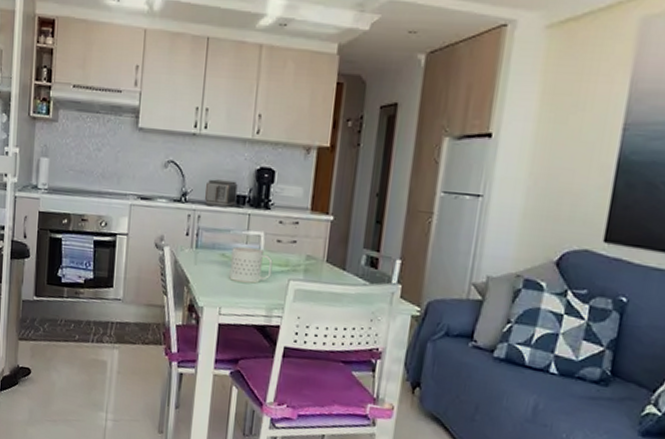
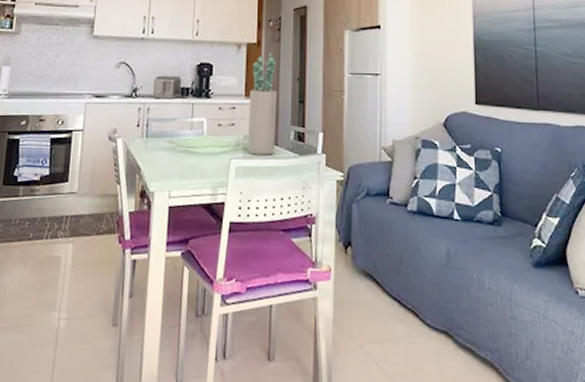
mug: present [229,246,273,284] -> none [177,133,215,166]
vase: none [309,154,353,281] -> present [247,48,277,156]

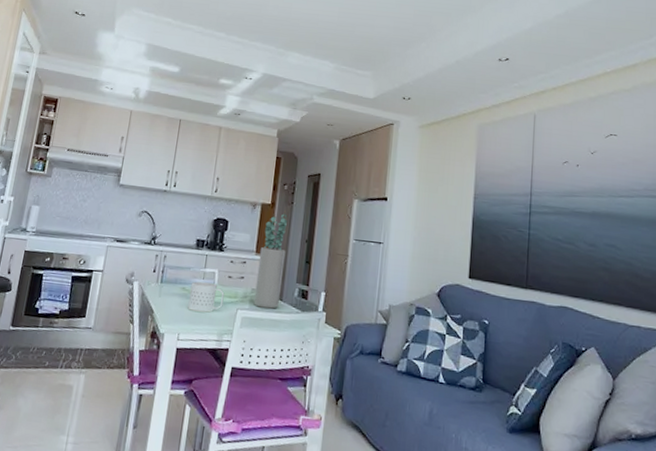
toaster: present [153,75,182,100] -> none [170,226,198,250]
mug: none [177,133,215,166] -> present [187,281,225,313]

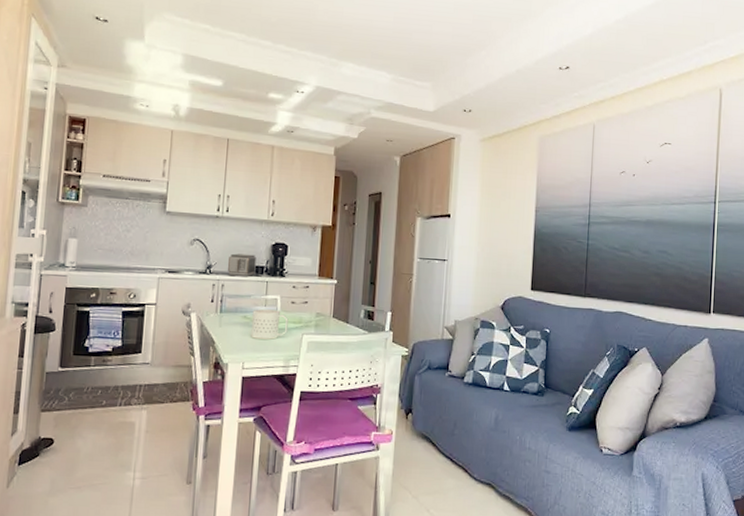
toaster: none [170,226,198,250] -> present [228,253,257,277]
vase: present [253,210,288,309] -> none [319,231,351,332]

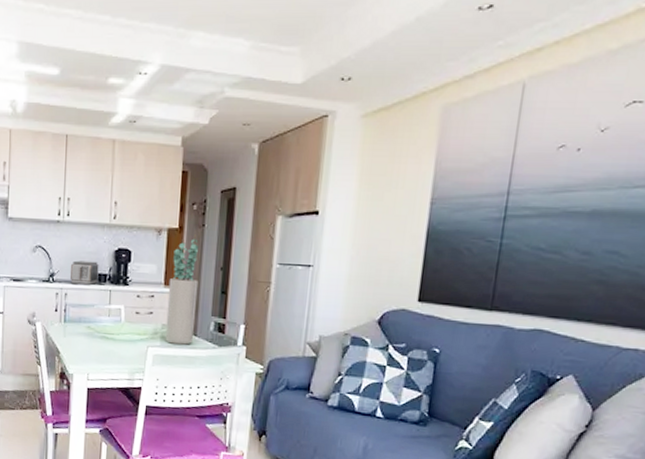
mug: present [251,309,289,340] -> none [95,319,133,352]
vase: none [319,231,351,332] -> present [165,234,200,345]

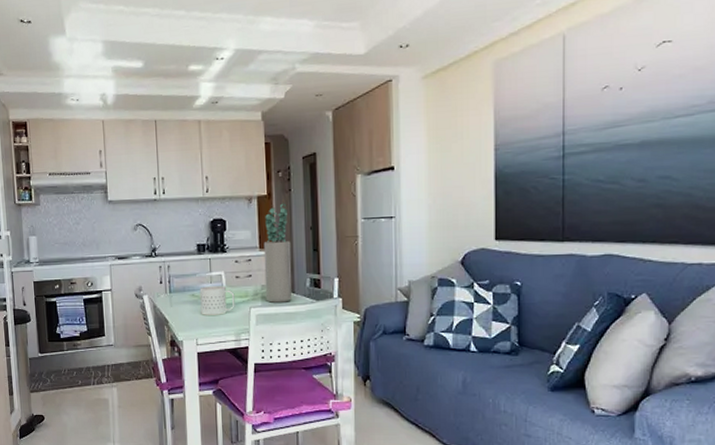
toaster: present [70,260,99,286] -> none [171,233,198,257]
mug: none [95,319,133,352] -> present [199,286,235,316]

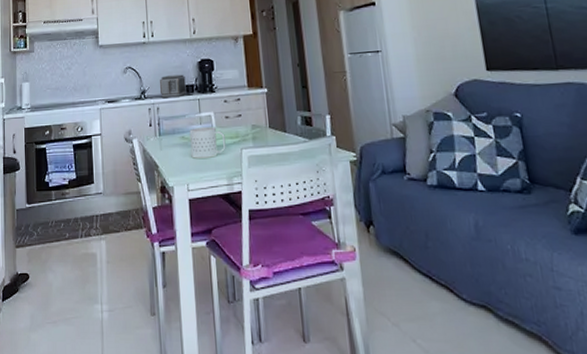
toaster: none [171,233,198,257] -> present [160,74,187,99]
vase: present [263,199,292,303] -> none [251,37,284,143]

